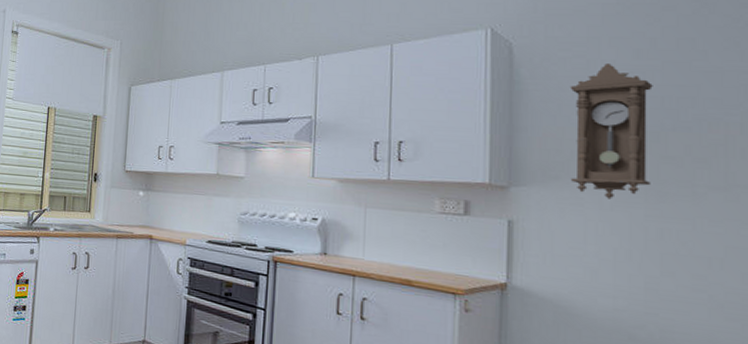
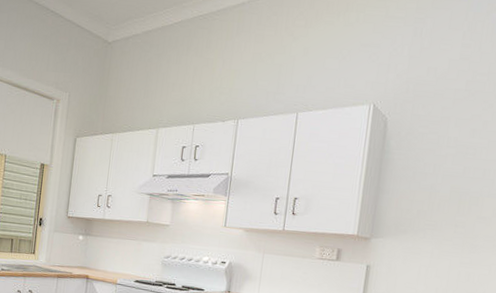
pendulum clock: present [570,64,653,200] -> none [414,140,480,250]

